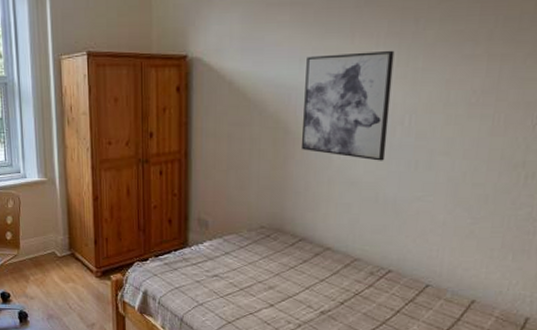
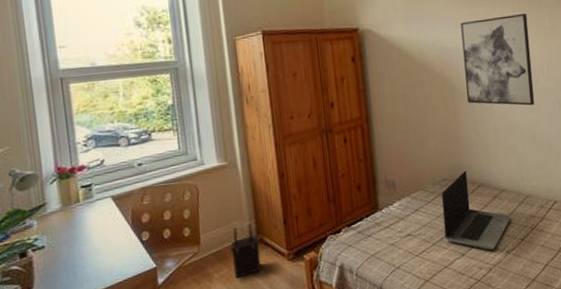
satchel: none [45,238,71,284] -> present [230,223,261,278]
laptop computer: none [254,221,333,306] -> present [441,170,511,250]

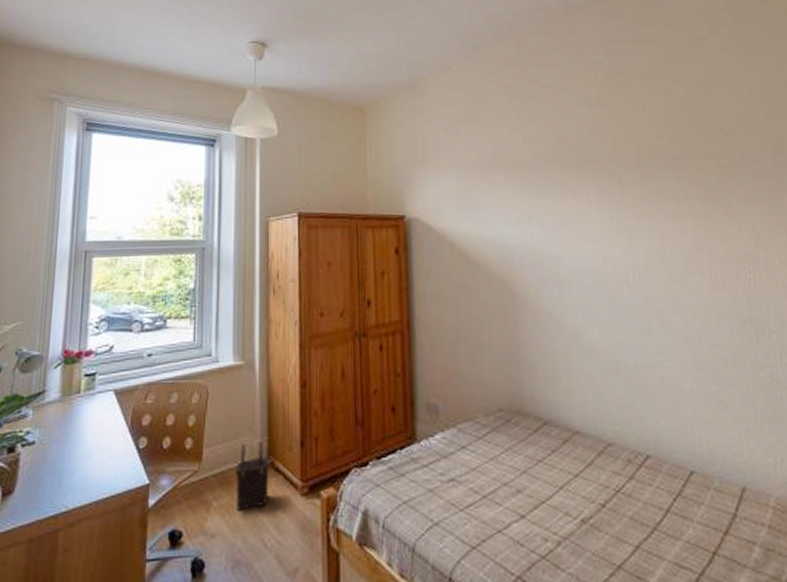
laptop computer: present [441,170,511,250] -> none [495,400,588,514]
wall art: present [460,13,535,106] -> none [524,208,618,324]

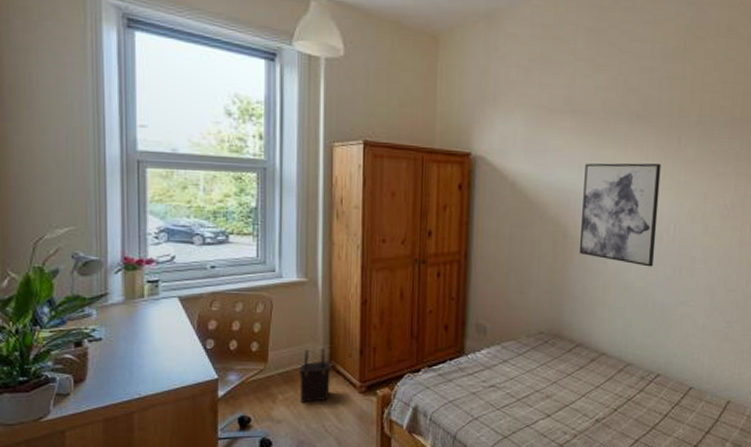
wall art: none [524,208,618,324] -> present [579,163,661,267]

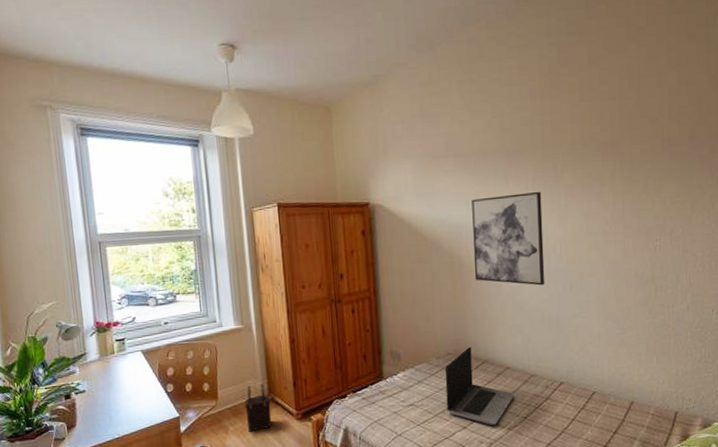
laptop computer: none [532,326,607,415] -> present [445,346,515,425]

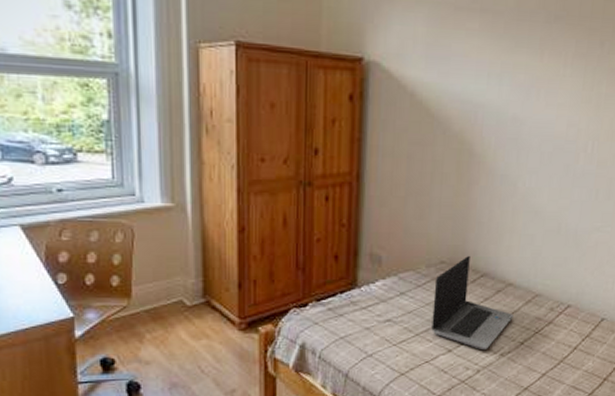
satchel: present [244,383,272,432] -> none [169,281,205,342]
wall art: present [471,191,545,286] -> none [486,71,581,189]

